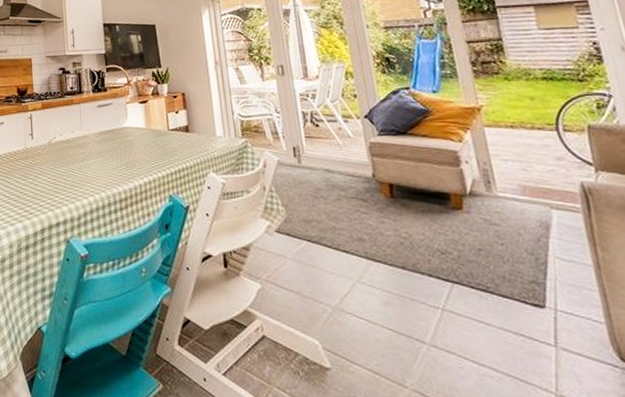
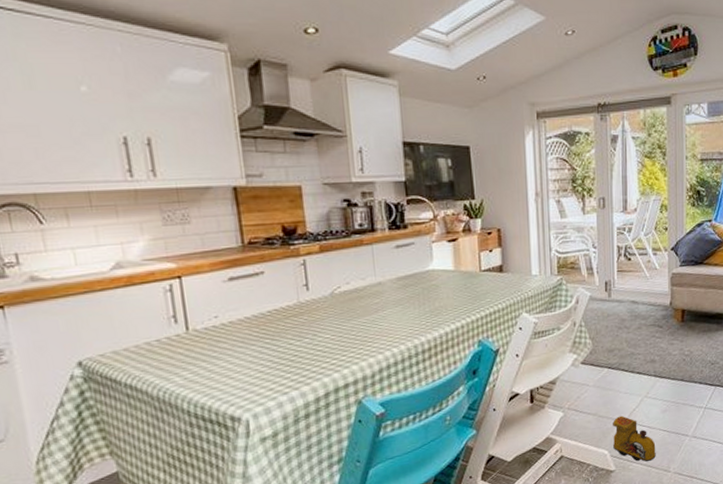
toy train: none [320,300,384,366] -> present [613,415,656,462]

